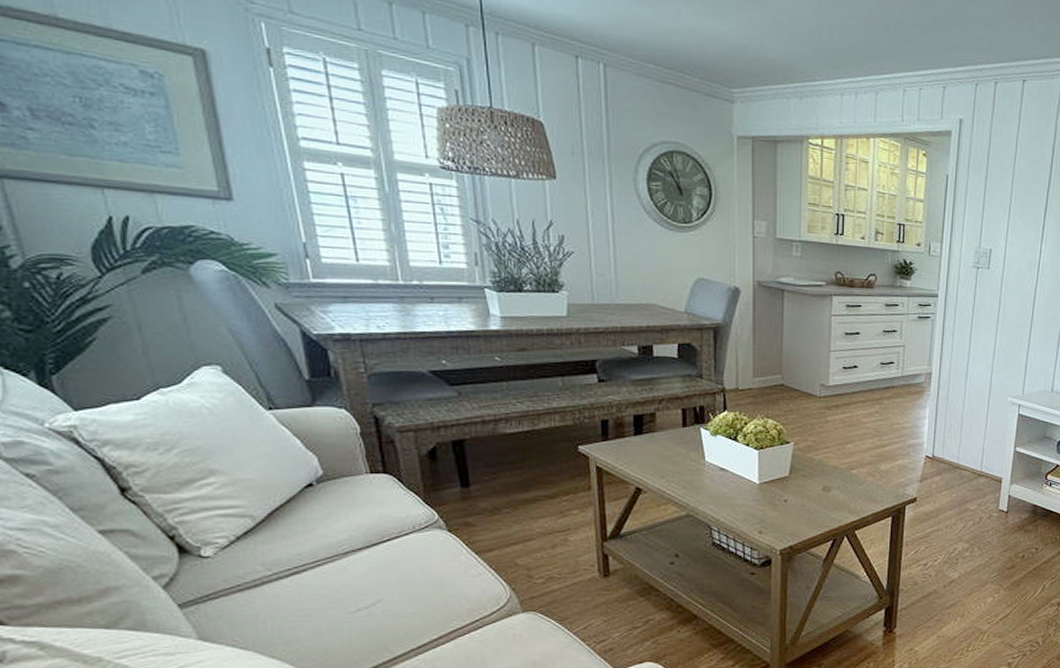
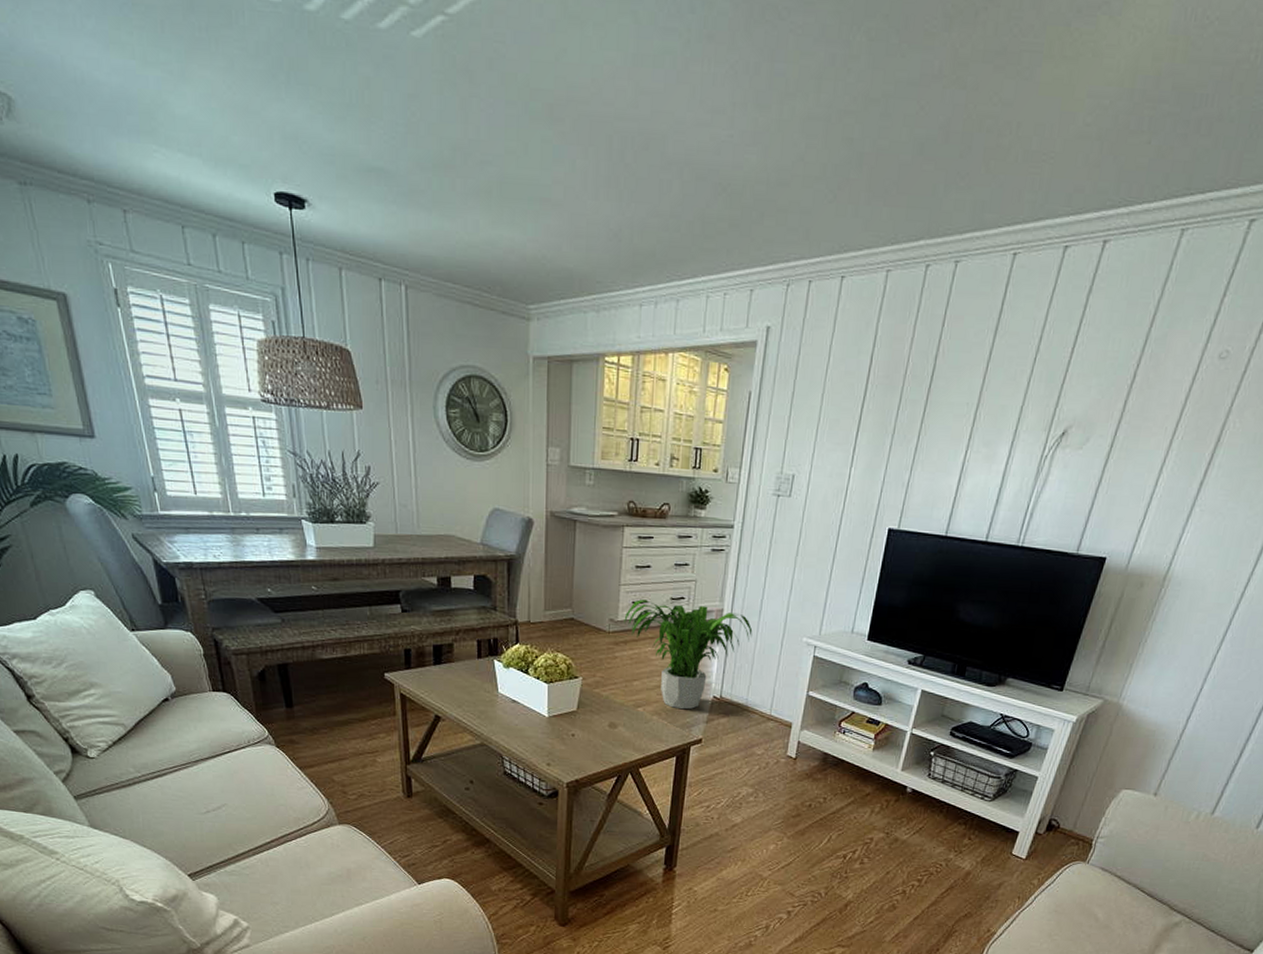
potted plant: none [835,365,960,470] -> present [624,599,753,710]

